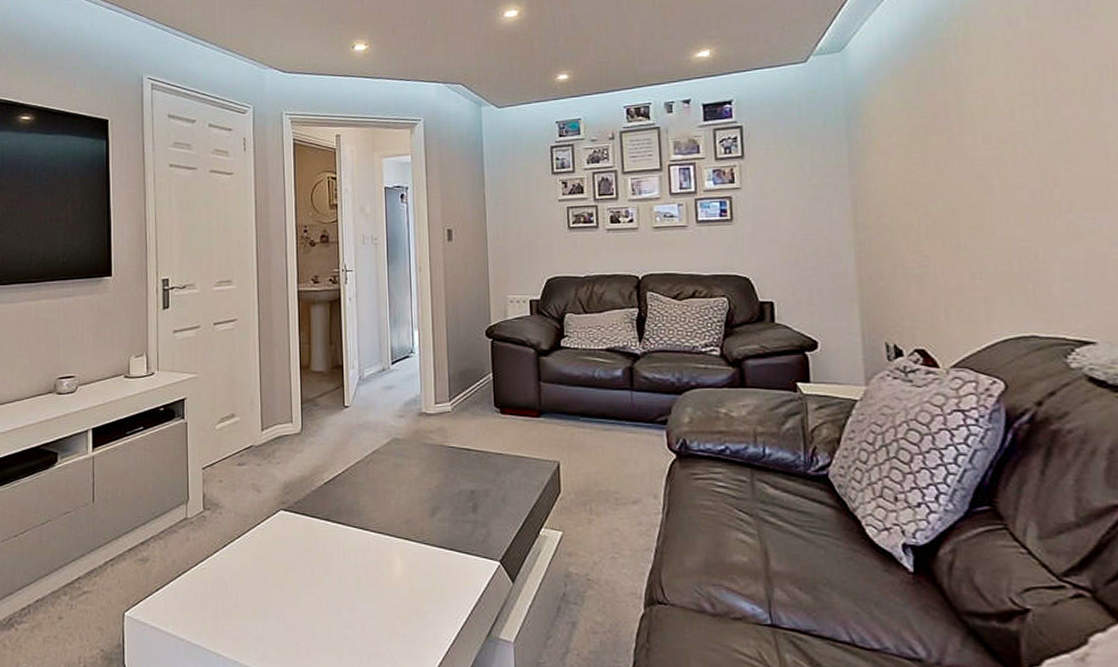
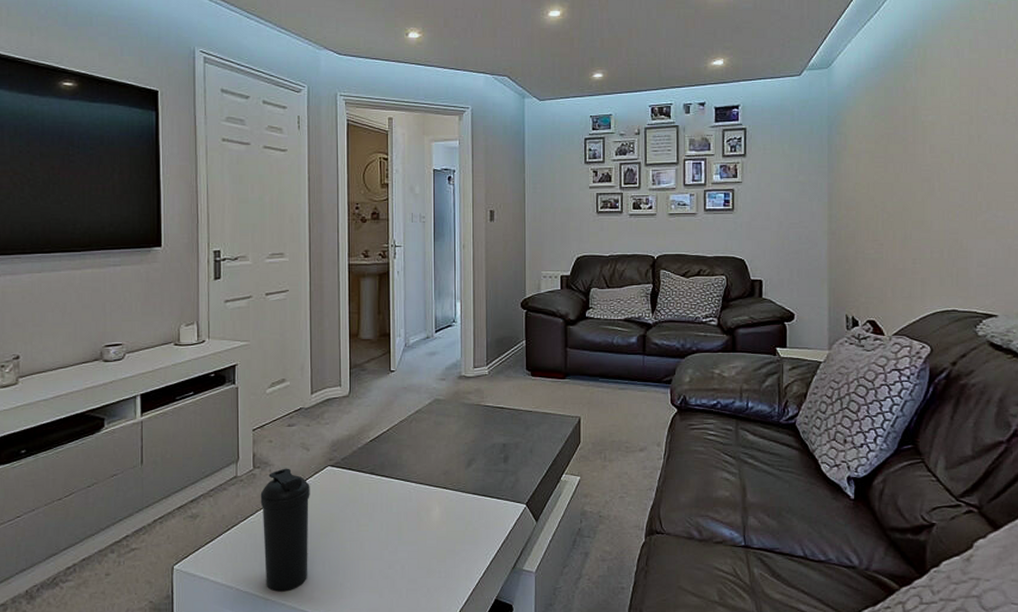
water bottle: none [211,511,262,648] -> present [260,468,310,592]

